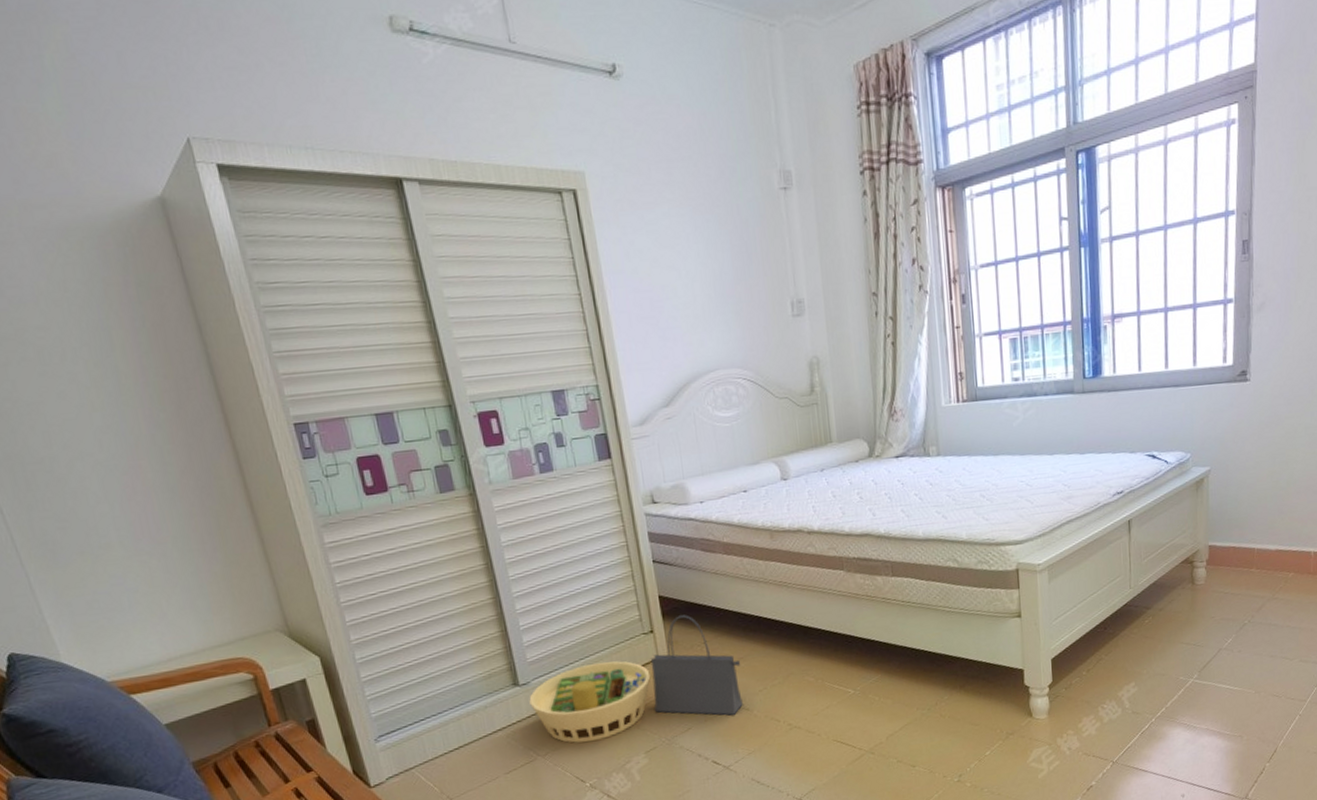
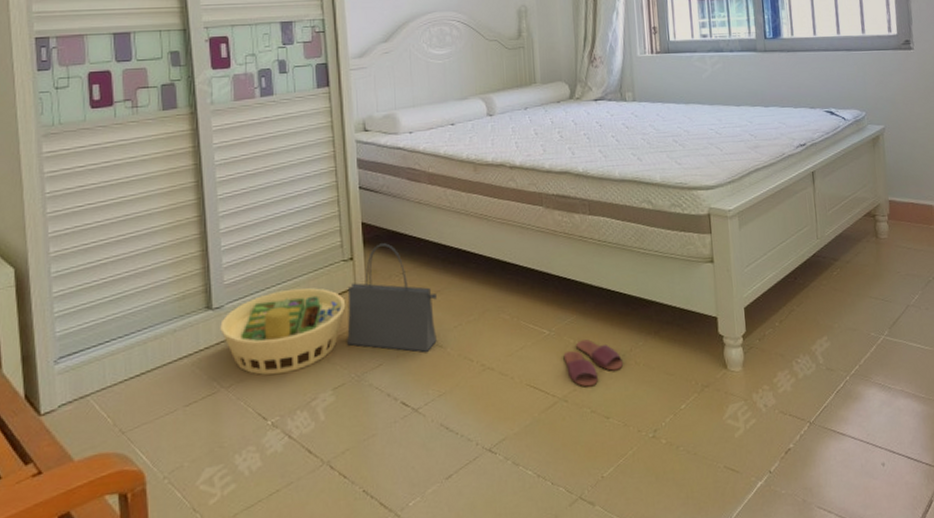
slippers: none [869,696,929,740] -> present [563,339,624,387]

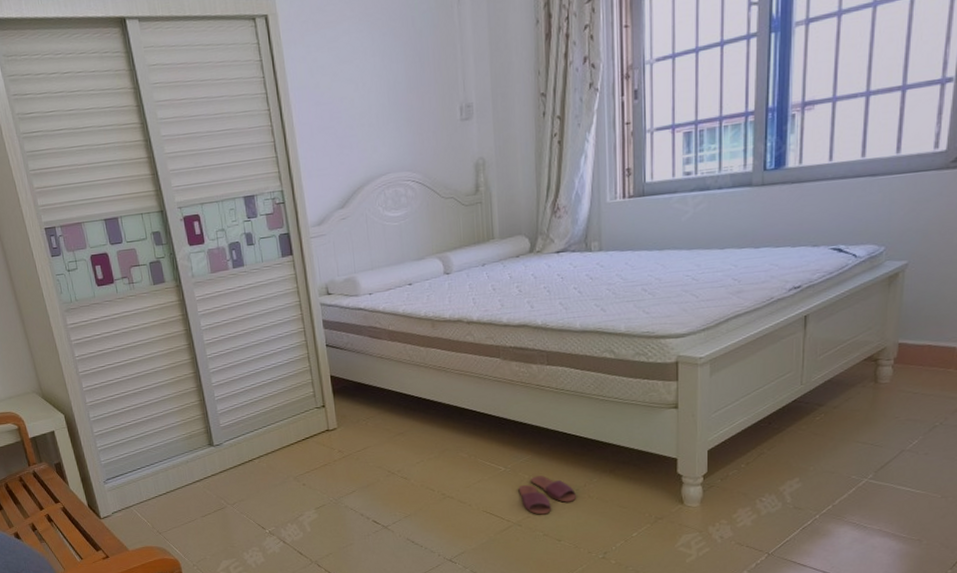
laundry basket: present [220,288,346,375] -> none [221,430,322,497]
tote bag: present [347,243,438,352] -> none [321,393,402,483]

